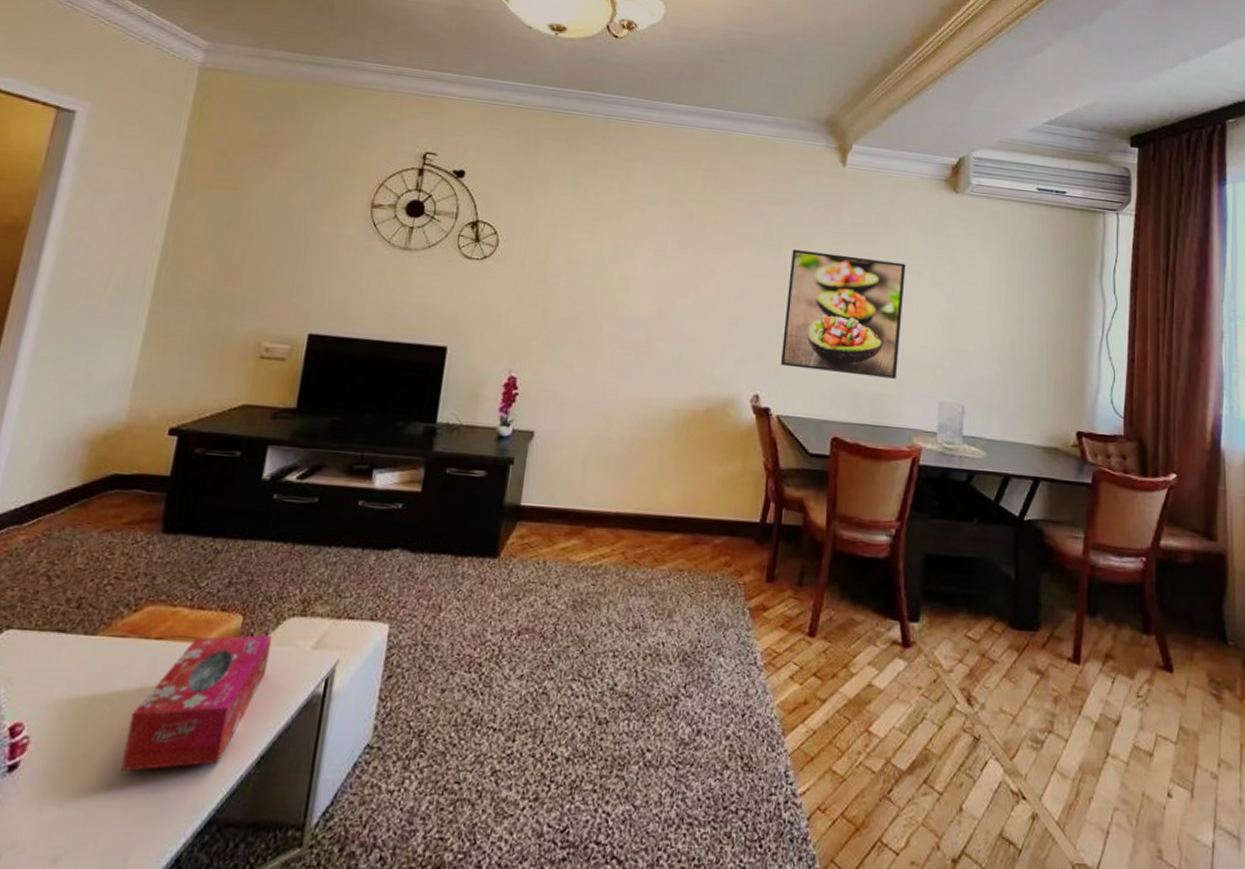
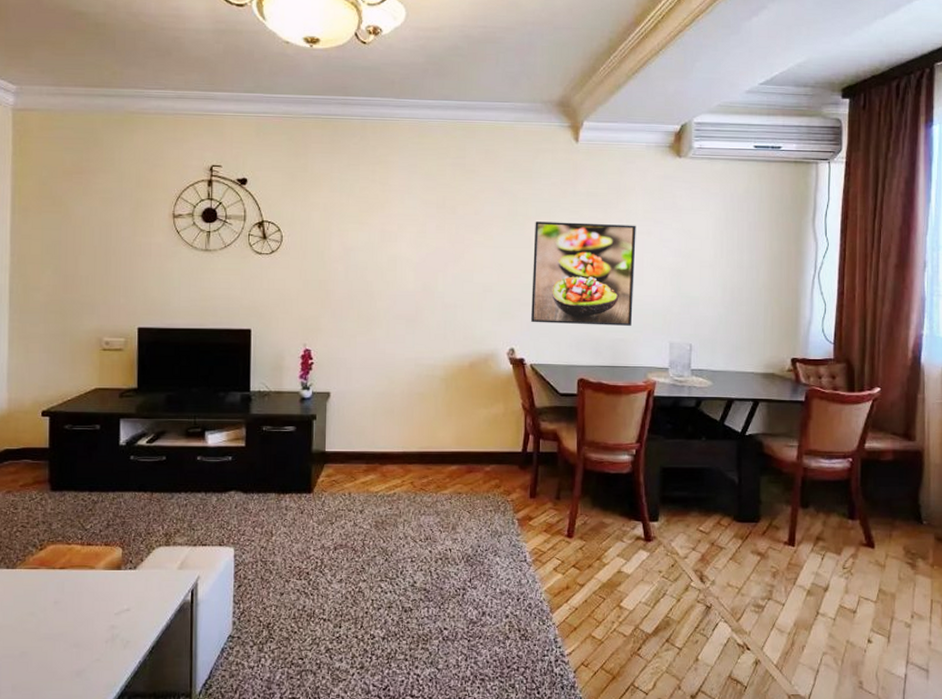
tissue box: present [121,635,273,771] -> none [51,562,147,662]

